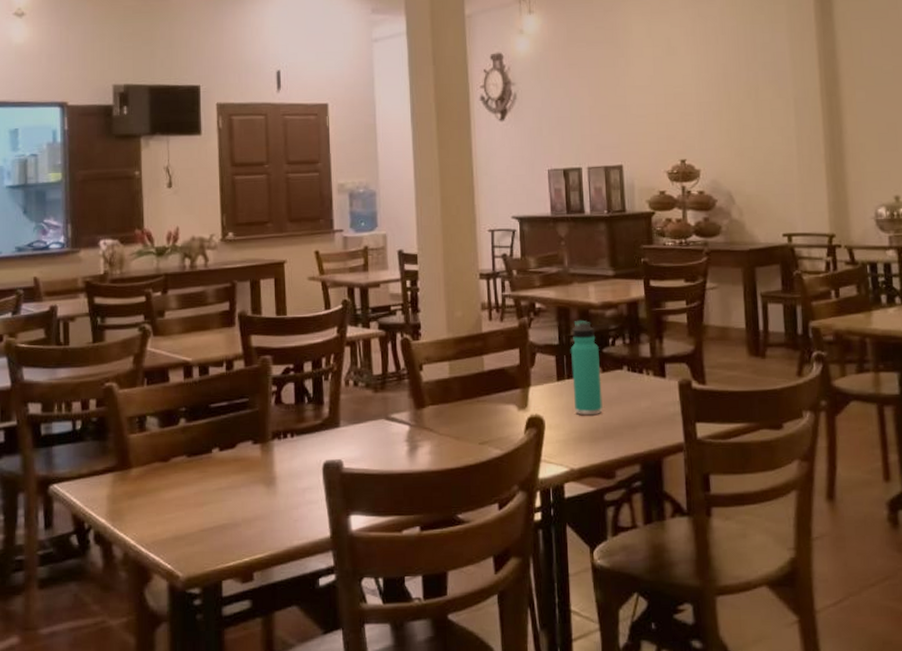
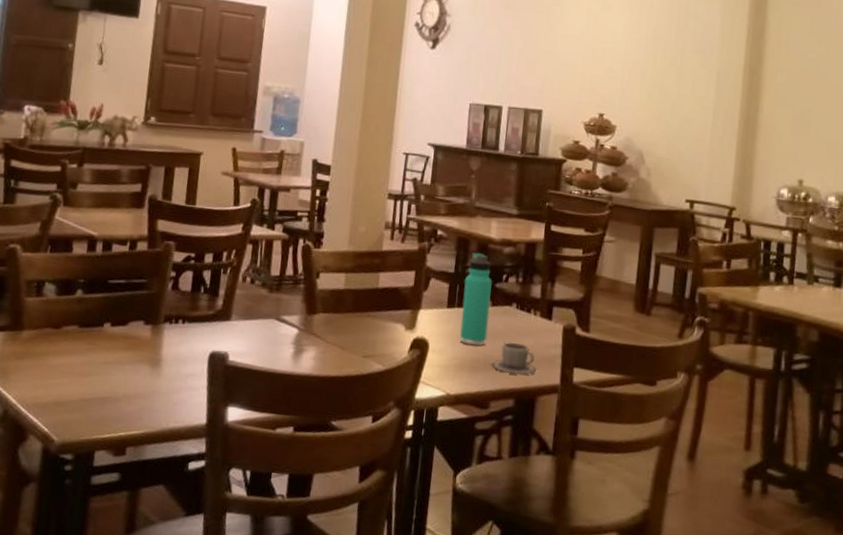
cup: none [611,407,658,439] -> present [491,342,537,375]

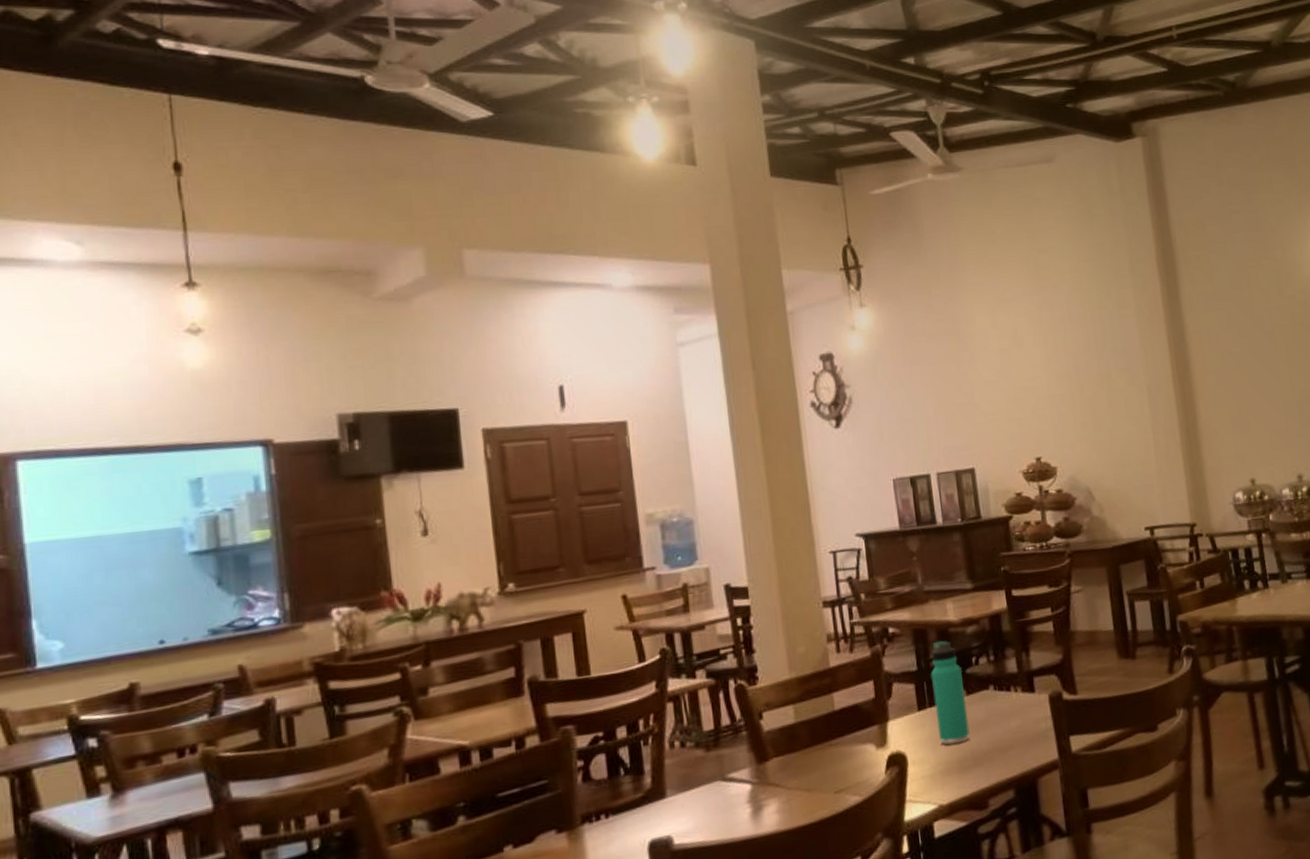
cup: present [491,342,537,375] -> none [980,727,1031,763]

